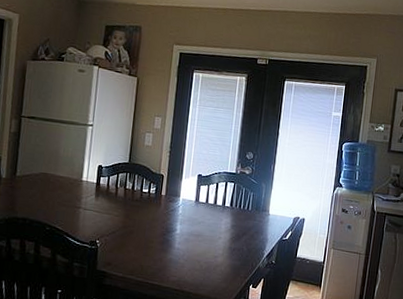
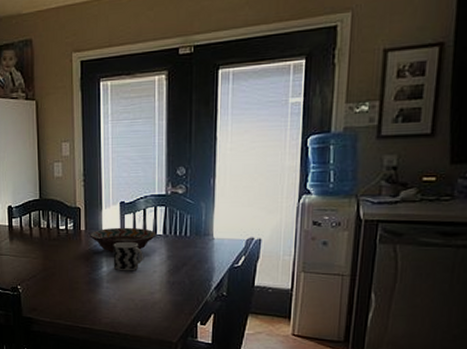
decorative bowl: none [168,195,225,218] -> present [90,227,157,252]
cup: none [185,209,212,236] -> present [113,241,143,271]

